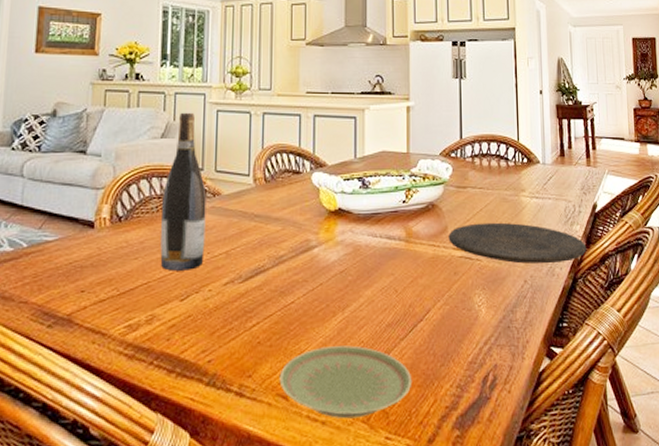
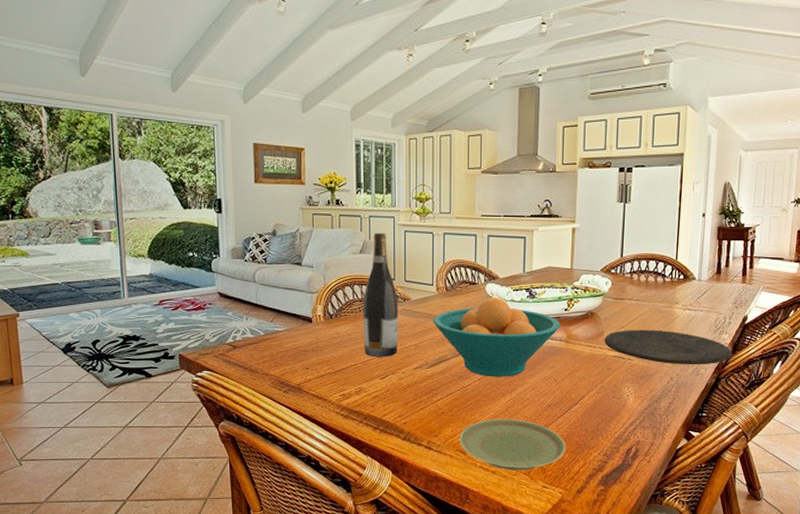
fruit bowl: none [249,188,399,291] -> present [433,297,561,377]

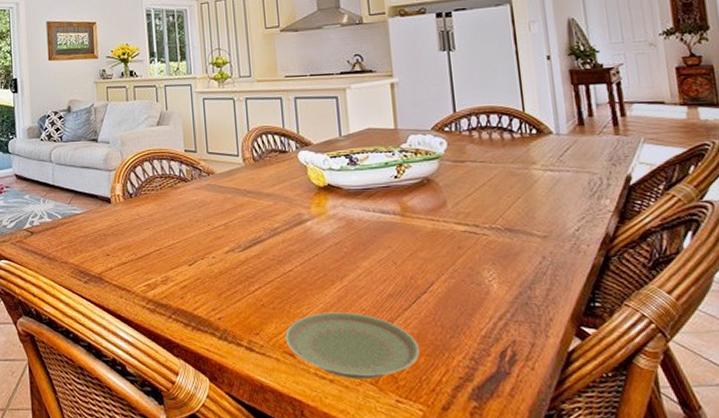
wine bottle: present [362,232,398,357] -> none [163,101,205,240]
fruit bowl: present [433,297,561,377] -> none [242,166,392,261]
plate: present [604,329,733,364] -> none [448,196,621,239]

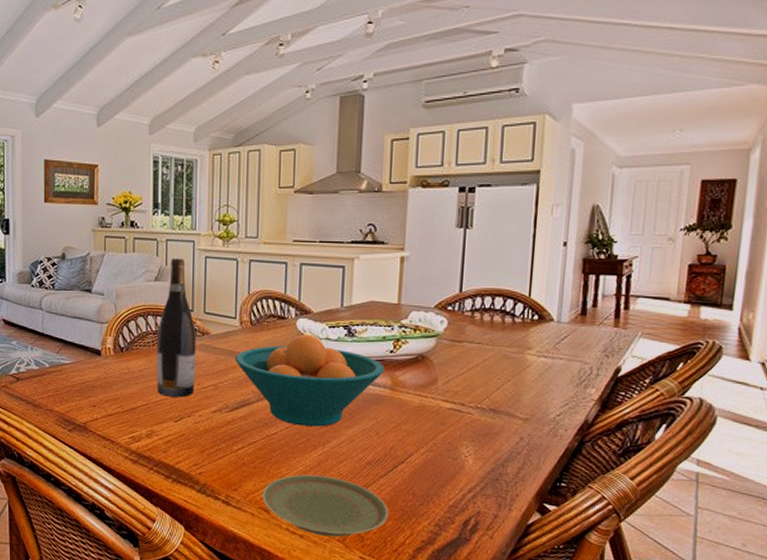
wine bottle: none [163,101,205,240] -> present [156,257,196,397]
fruit bowl: none [242,166,392,261] -> present [235,334,385,427]

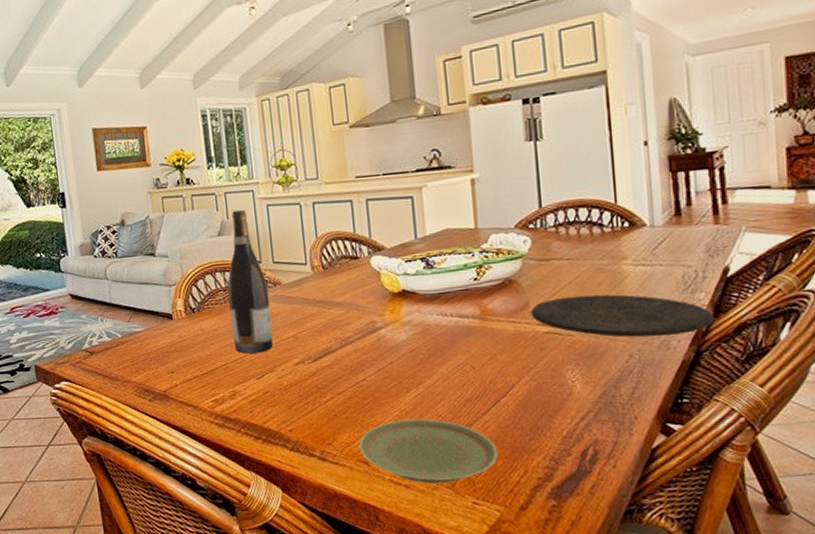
fruit bowl: present [235,334,385,427] -> none [311,271,471,369]
plate: none [437,377,601,424] -> present [531,294,715,337]

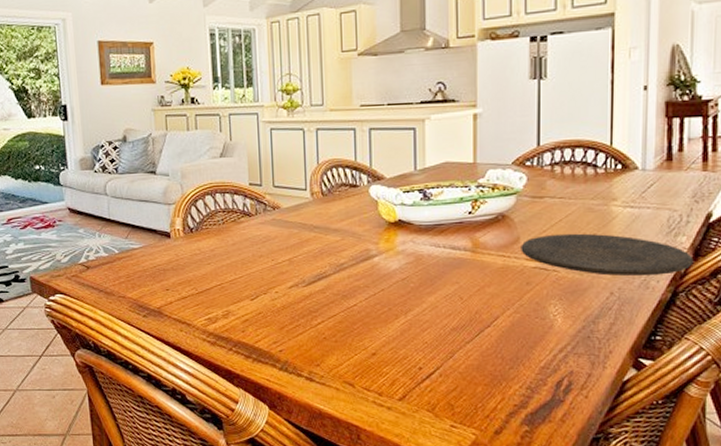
wine bottle: present [227,209,273,354] -> none [226,131,269,275]
plate: present [358,419,499,484] -> none [345,345,479,407]

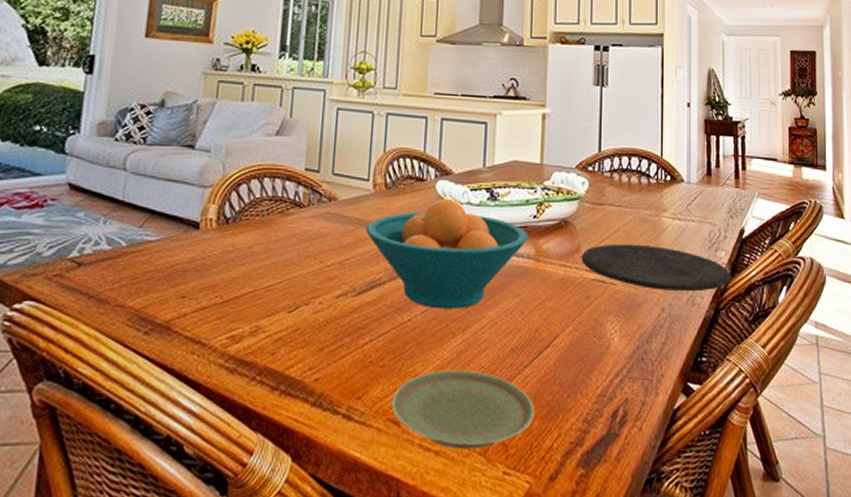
fruit bowl: none [308,200,464,296] -> present [366,198,529,309]
plate: none [345,345,479,407] -> present [391,370,535,450]

